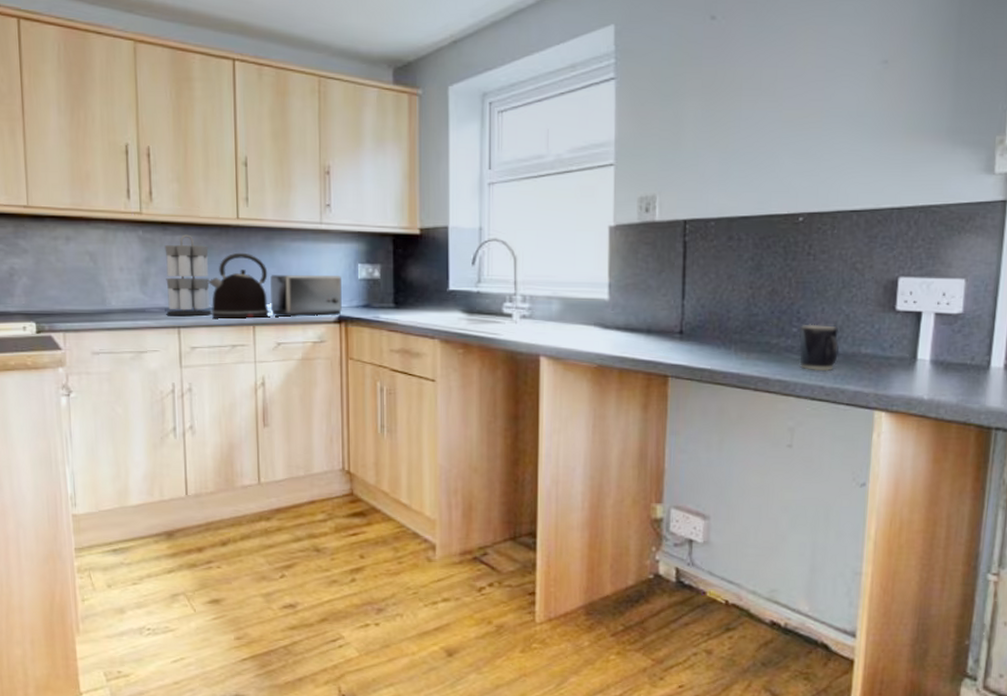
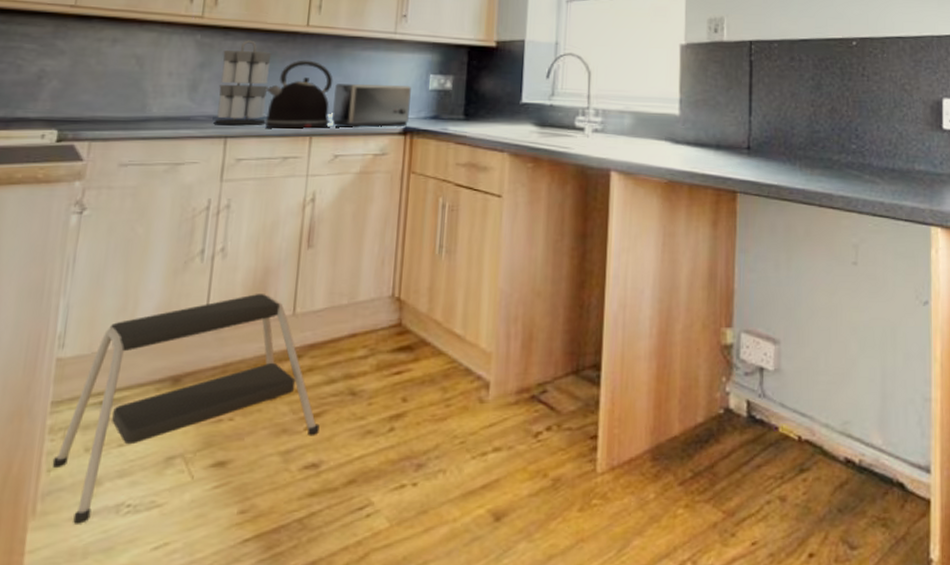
step stool: none [84,466,292,641] -> present [51,294,320,524]
mug: present [799,324,839,372] -> none [859,141,894,188]

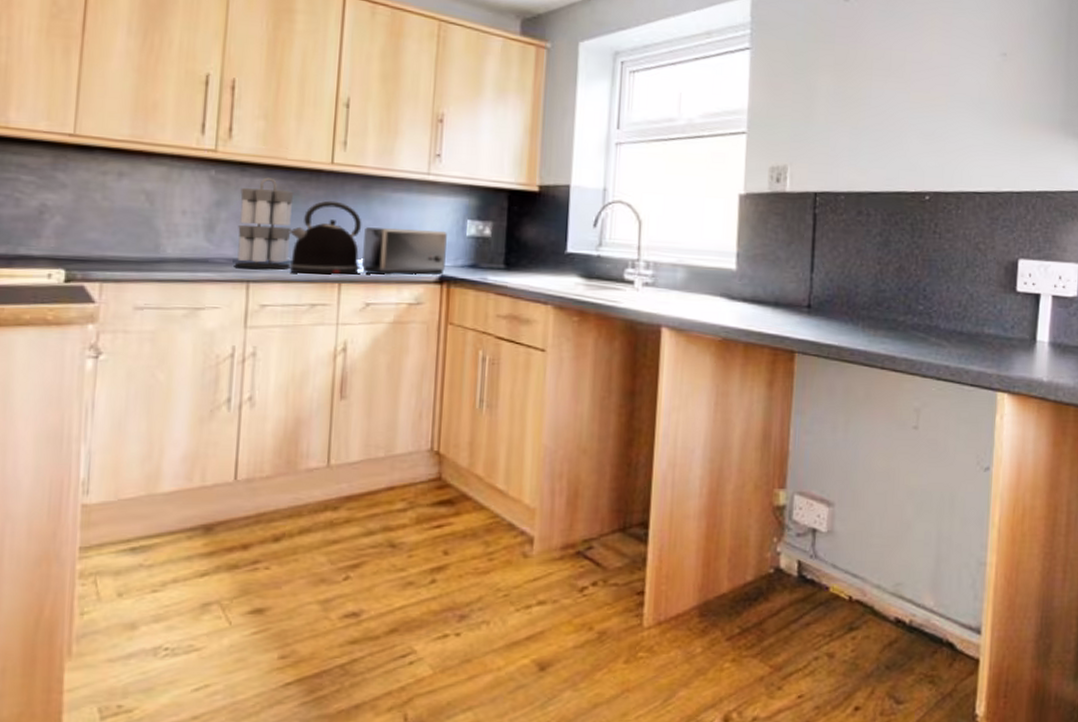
step stool: present [51,294,320,524] -> none [84,444,359,665]

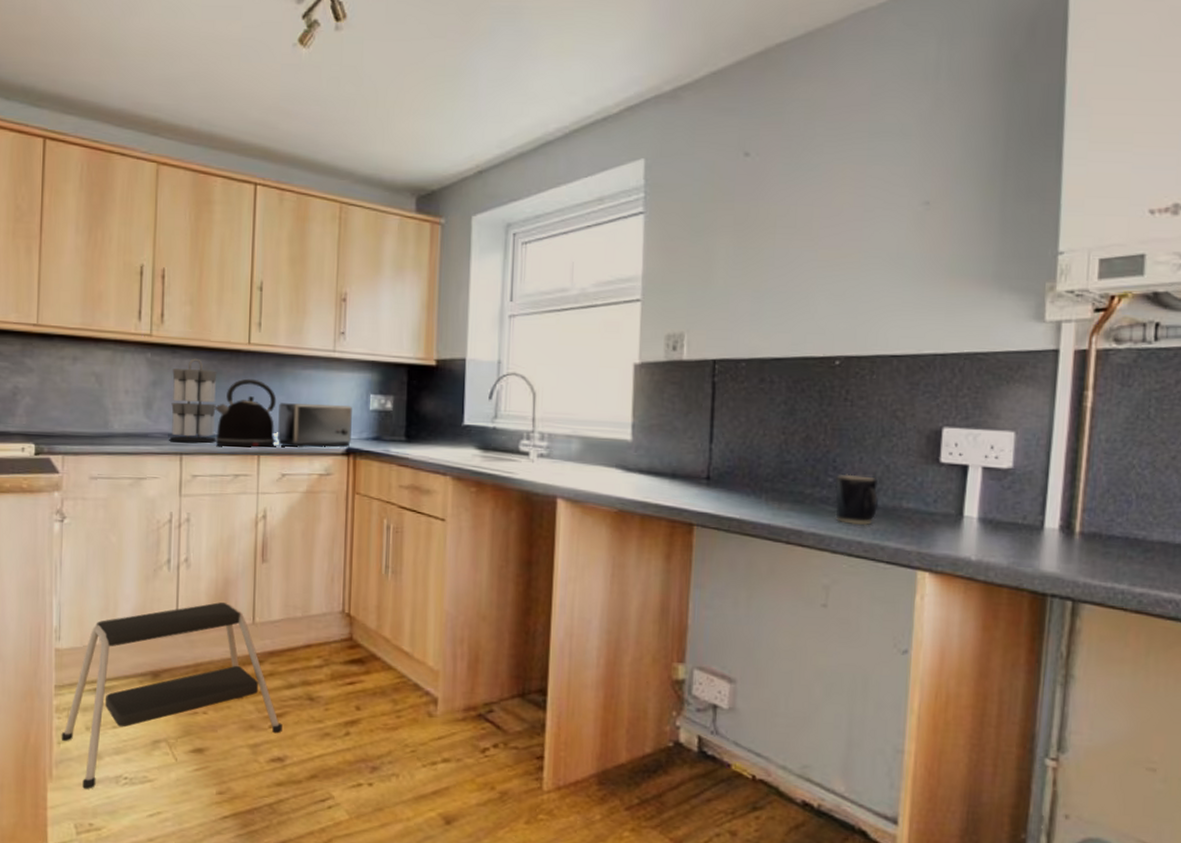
step stool: none [84,444,359,665] -> present [61,602,282,789]
mug: none [925,302,964,351] -> present [835,474,879,526]

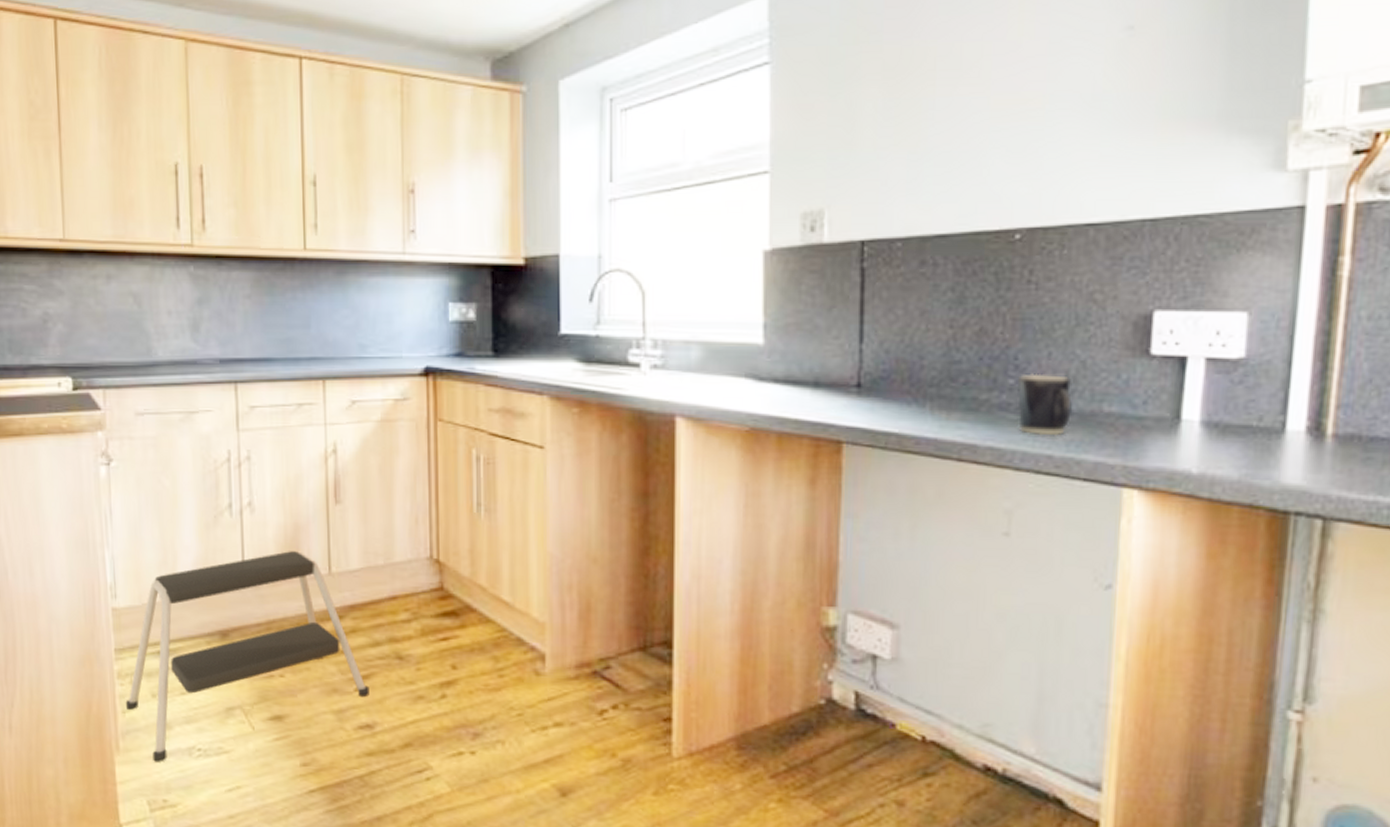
spice rack: present [169,358,217,444] -> none [219,270,274,369]
kettle: present [214,378,278,448] -> none [269,290,345,373]
toaster: present [278,403,352,449] -> none [343,316,429,370]

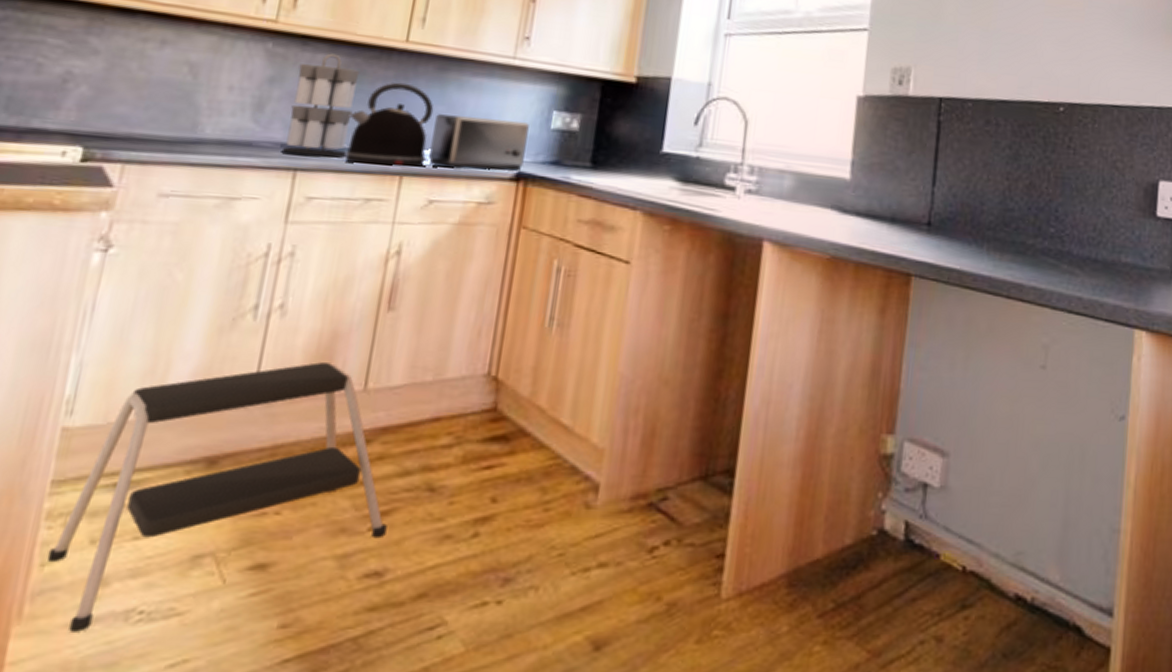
spice rack: none [219,270,274,369] -> present [281,53,360,158]
kettle: none [269,290,345,373] -> present [345,82,434,168]
toaster: none [343,316,429,370] -> present [429,114,529,172]
mug: present [1017,373,1073,436] -> none [1056,224,1099,281]

